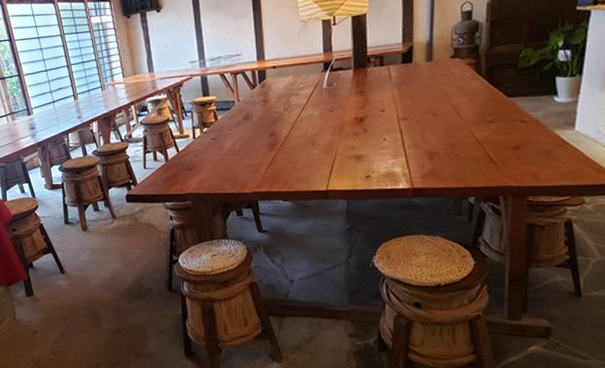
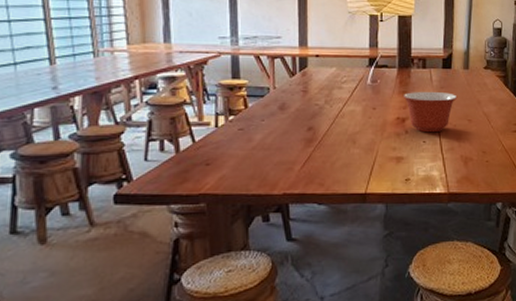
mixing bowl: none [360,88,420,130] -> present [403,91,458,133]

